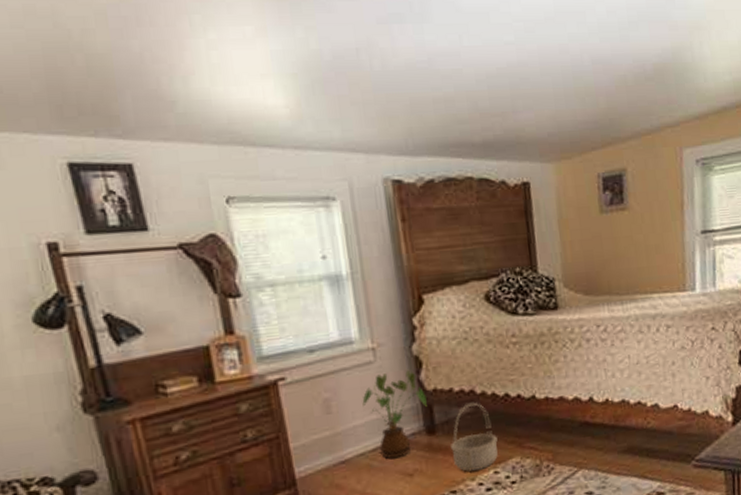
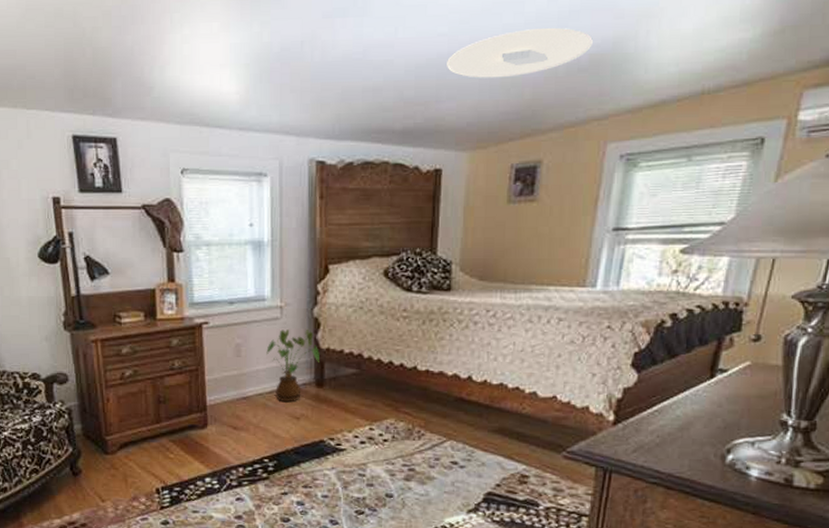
basket: present [451,402,498,472] -> none [335,364,377,424]
ceiling light: none [518,37,654,88] -> present [447,27,593,78]

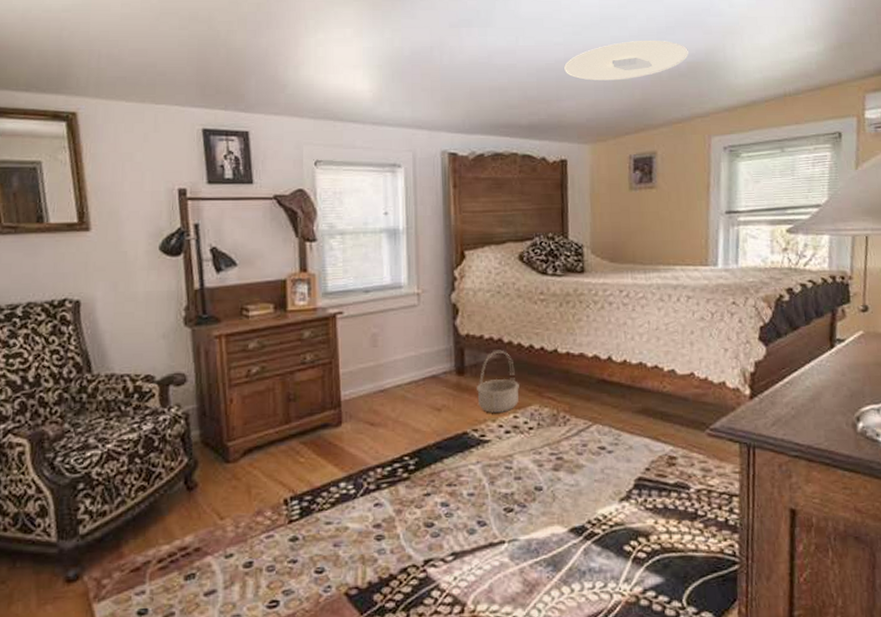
house plant: present [266,329,320,401] -> none [404,316,459,392]
basket: none [335,364,377,424] -> present [477,350,519,413]

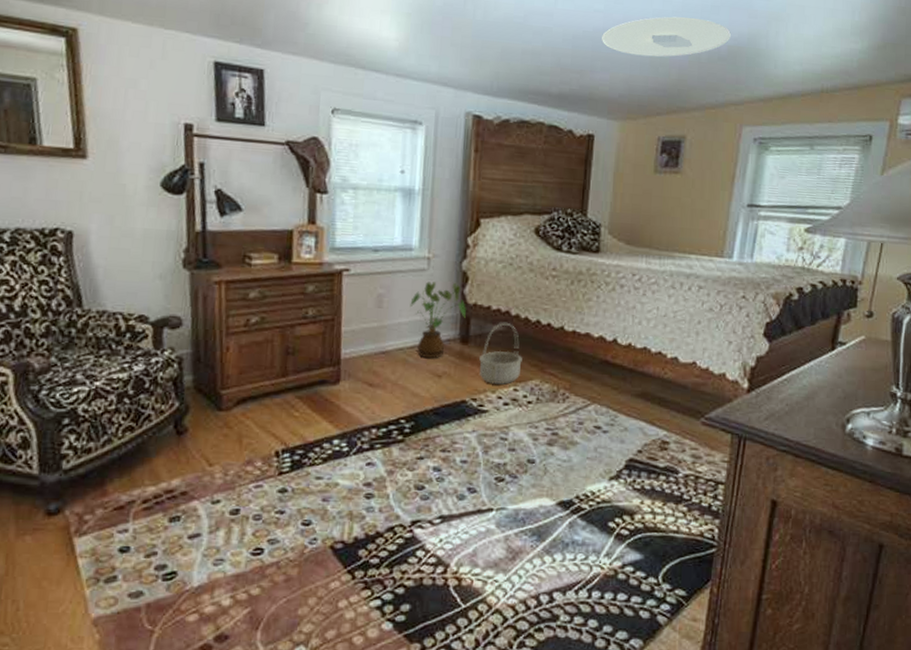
house plant: none [404,316,459,392] -> present [410,281,466,358]

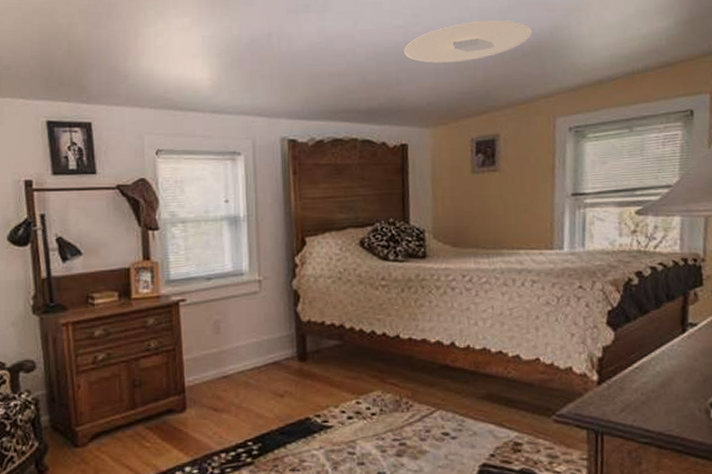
house plant: present [410,281,466,358] -> none [246,303,301,378]
basket: present [479,322,522,385] -> none [319,336,361,399]

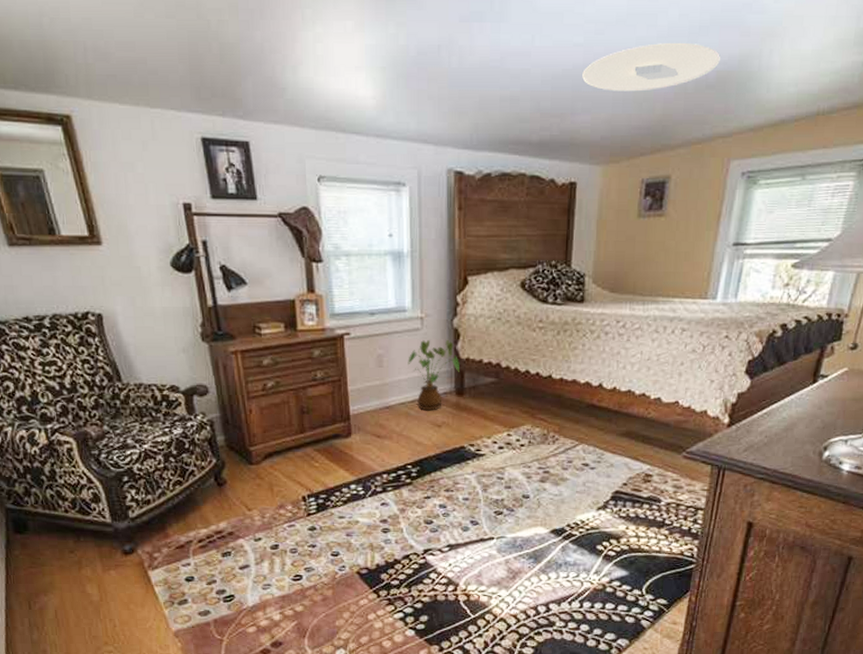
house plant: none [246,303,301,378] -> present [408,340,460,410]

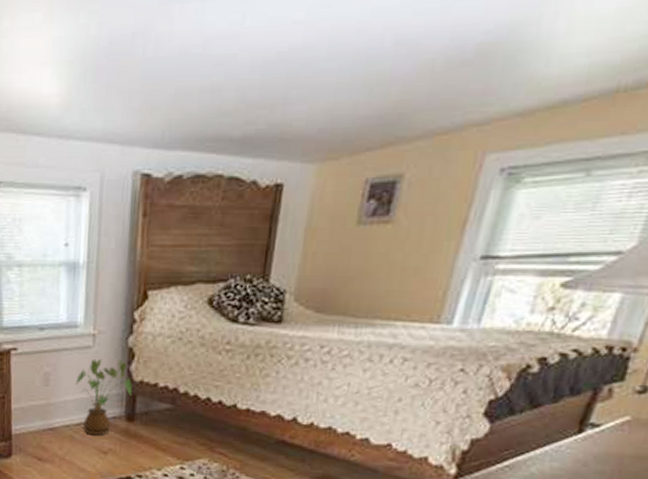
ceiling light: present [582,42,720,92] -> none [300,10,484,75]

